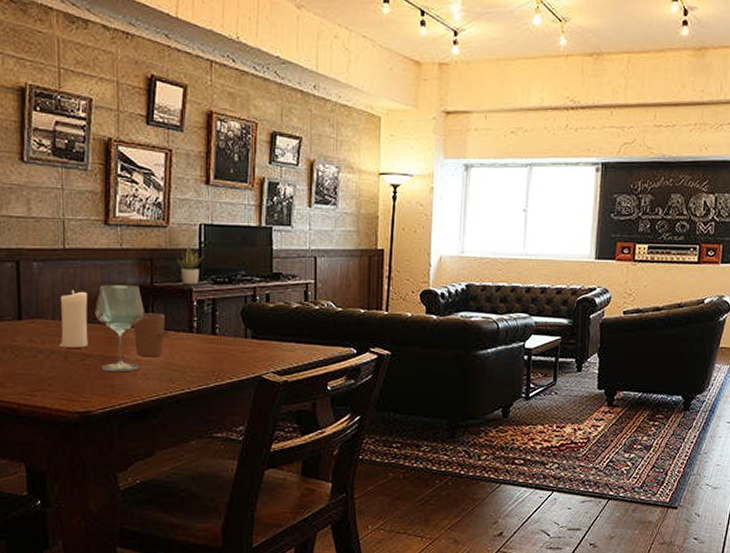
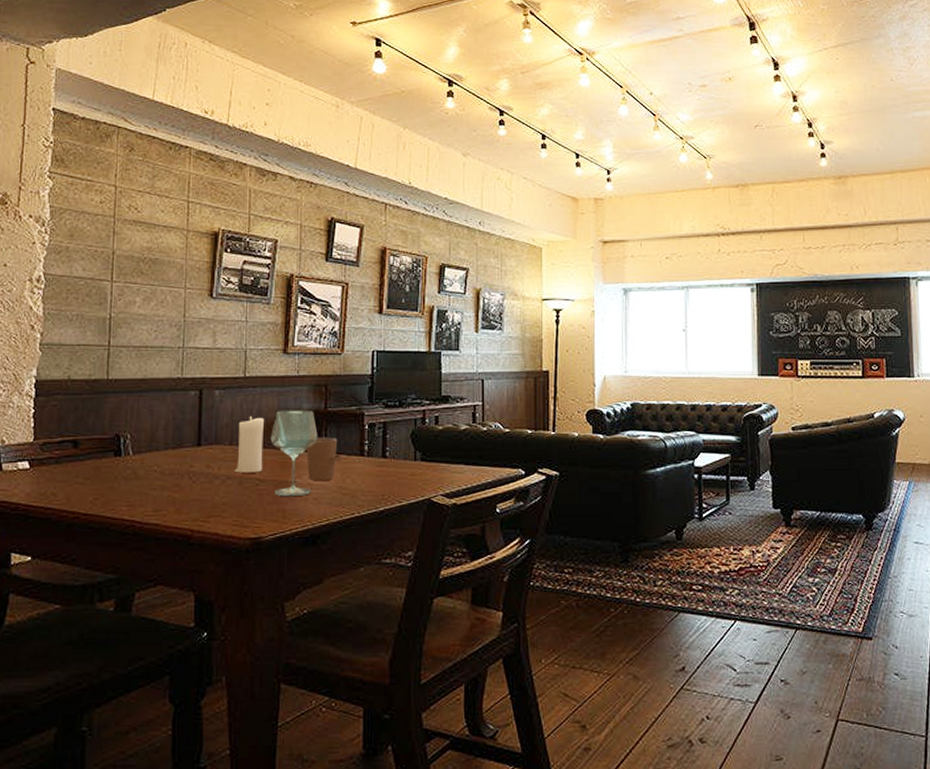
potted plant: present [176,245,204,285] -> none [349,371,376,409]

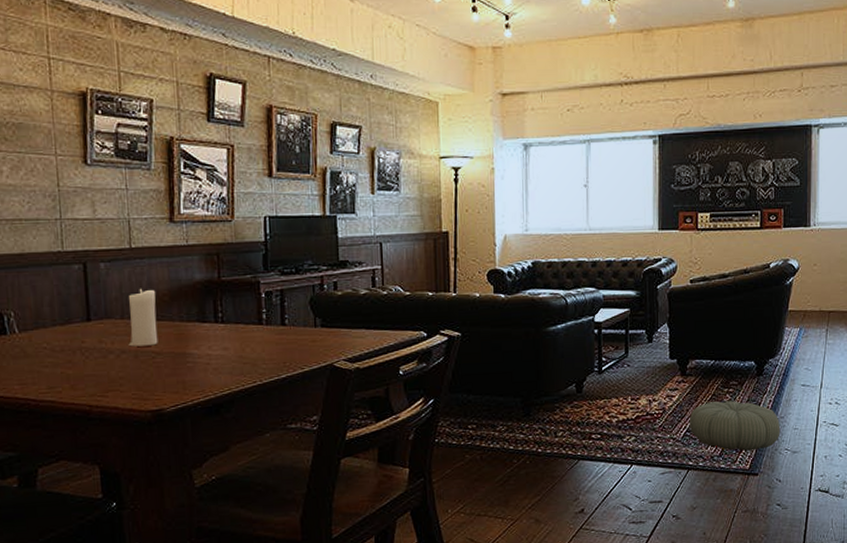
wine glass: present [270,410,318,497] -> none [163,280,213,369]
cup: present [306,438,342,482] -> none [202,307,240,352]
pouf: none [795,556,895,612] -> present [689,401,781,451]

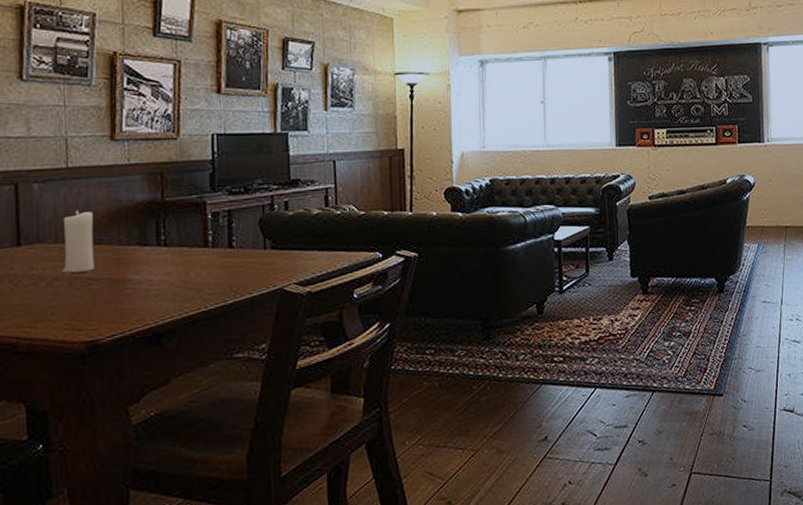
pouf: present [689,401,781,451] -> none [652,319,744,371]

